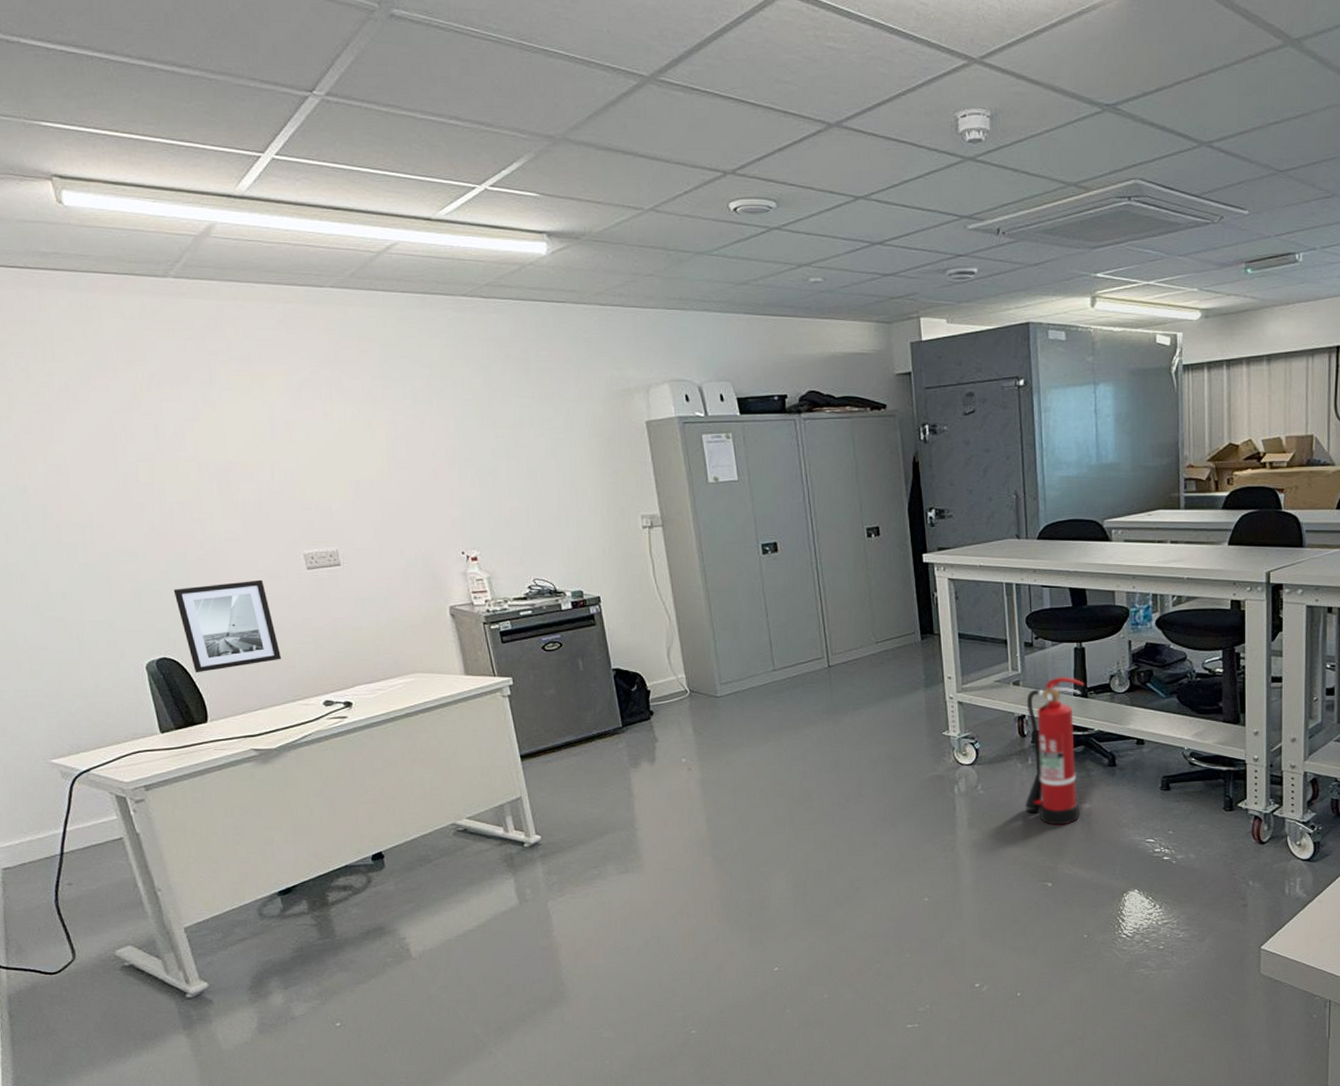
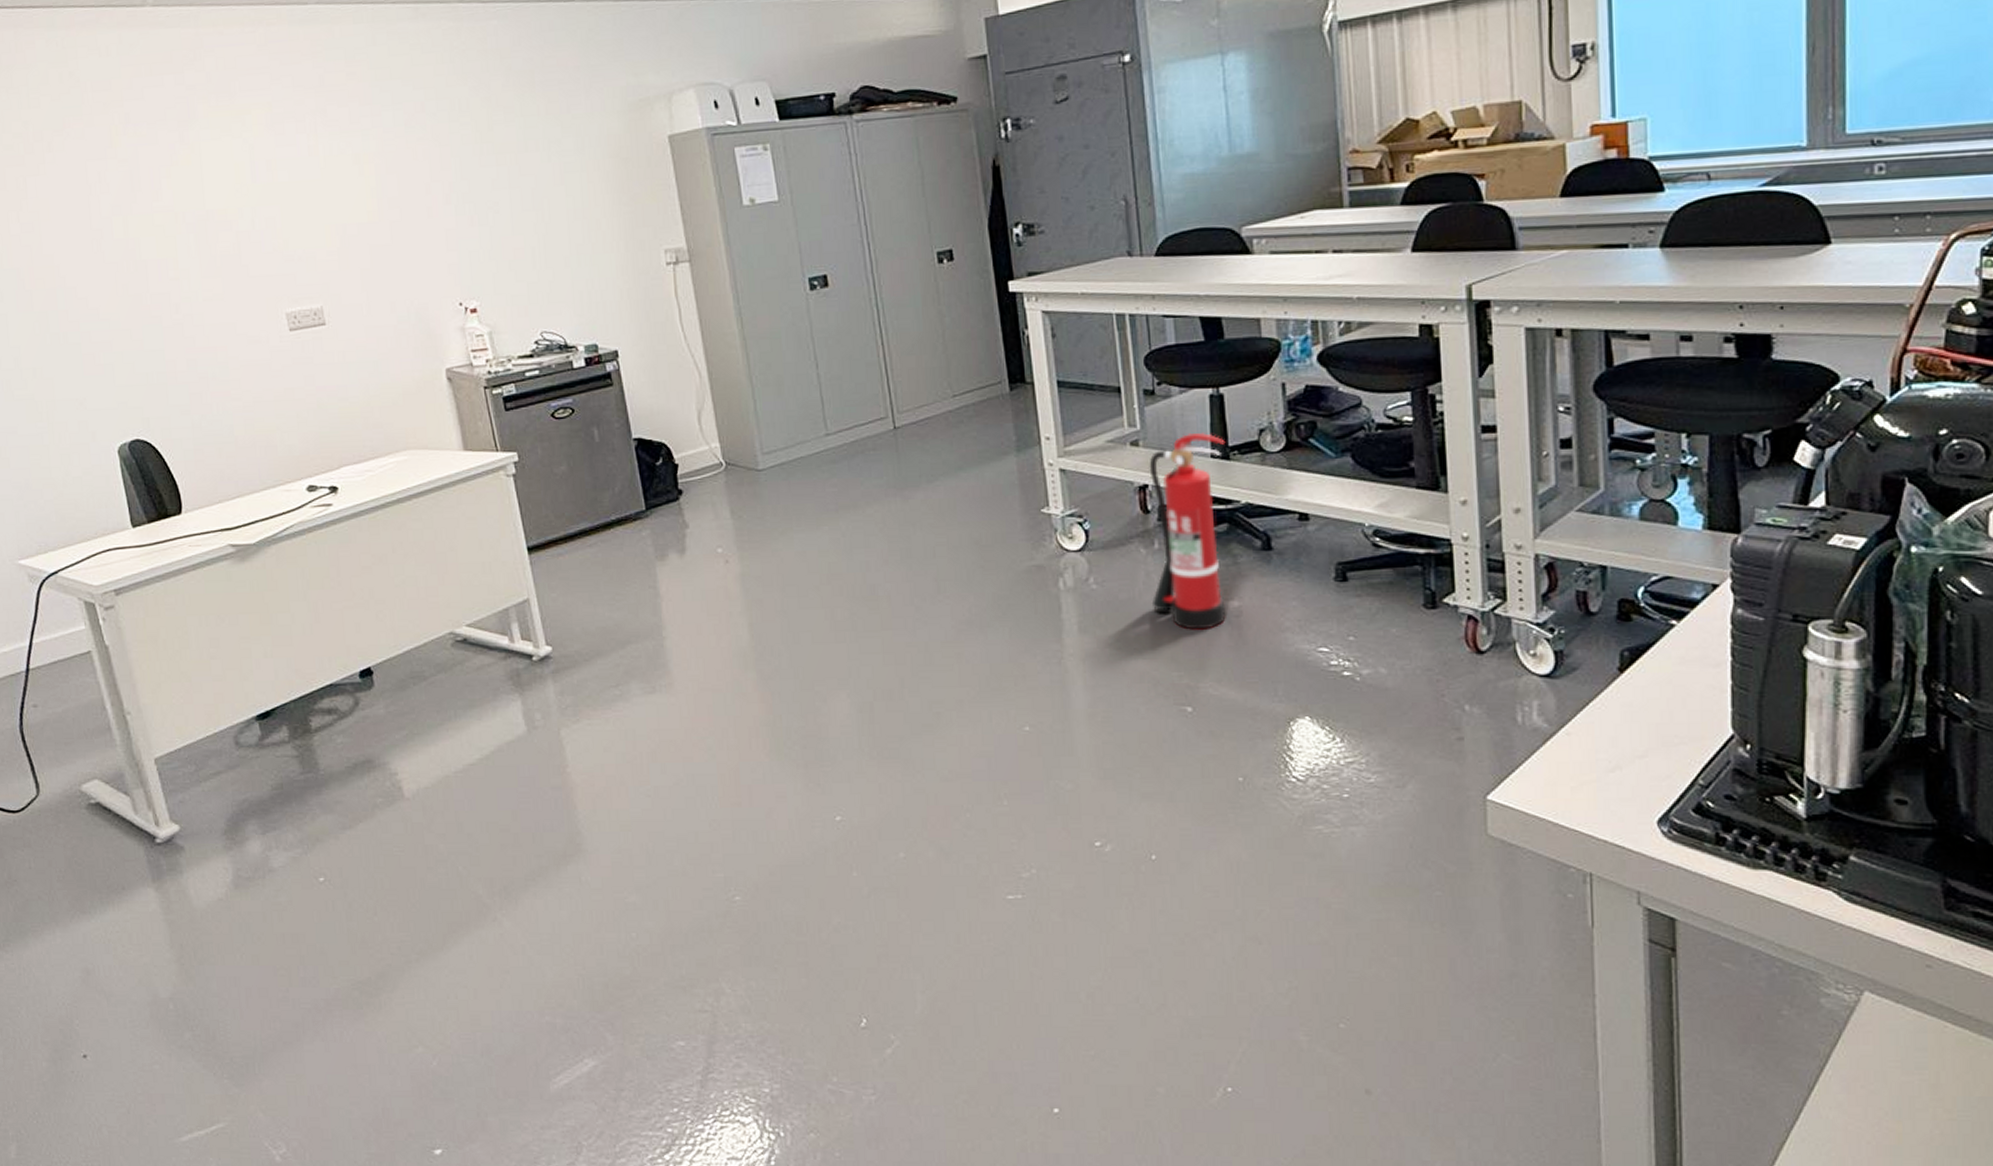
wall art: present [173,579,281,673] -> none [147,345,261,457]

